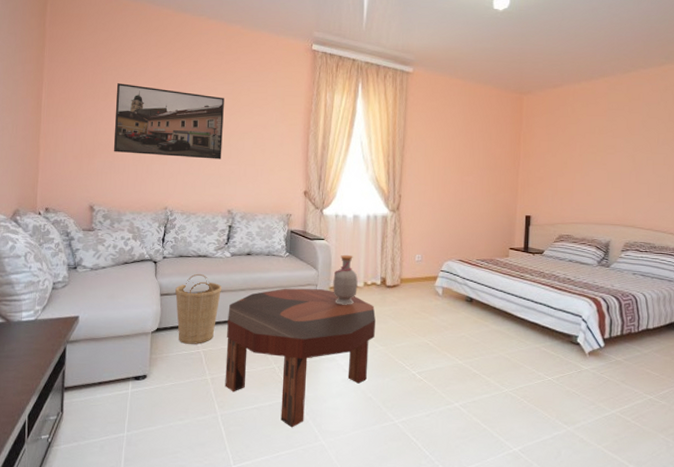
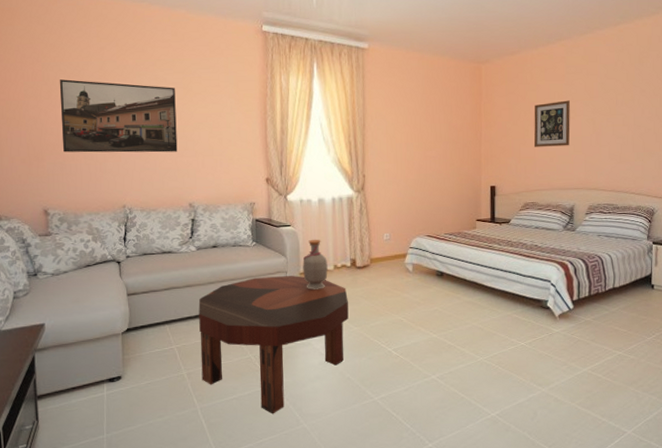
basket: present [175,273,221,344] -> none [142,270,190,342]
wall art: none [571,136,610,181] -> present [533,100,570,147]

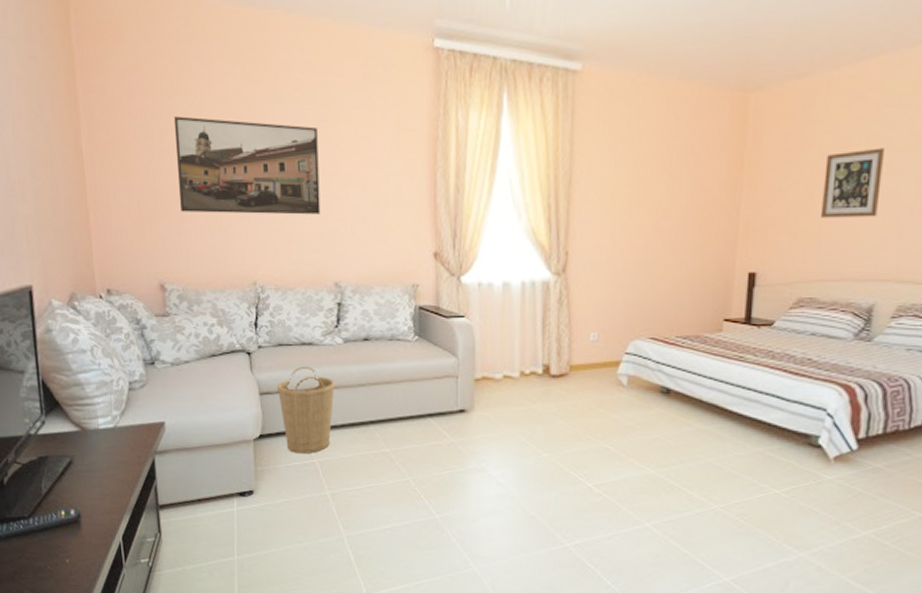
basket: none [142,270,190,342] -> present [277,366,335,453]
coffee table: present [198,276,349,414] -> none [345,381,537,552]
bottle: present [303,239,328,290] -> none [479,335,512,401]

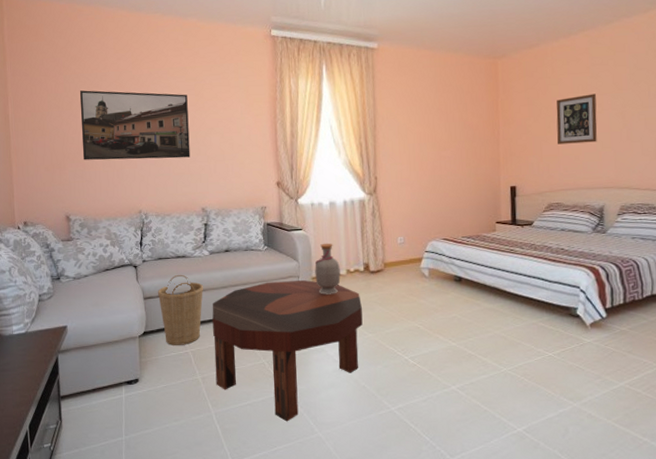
coffee table: none [345,381,537,552] -> present [212,280,363,422]
bottle: none [479,335,512,401] -> present [315,243,341,295]

